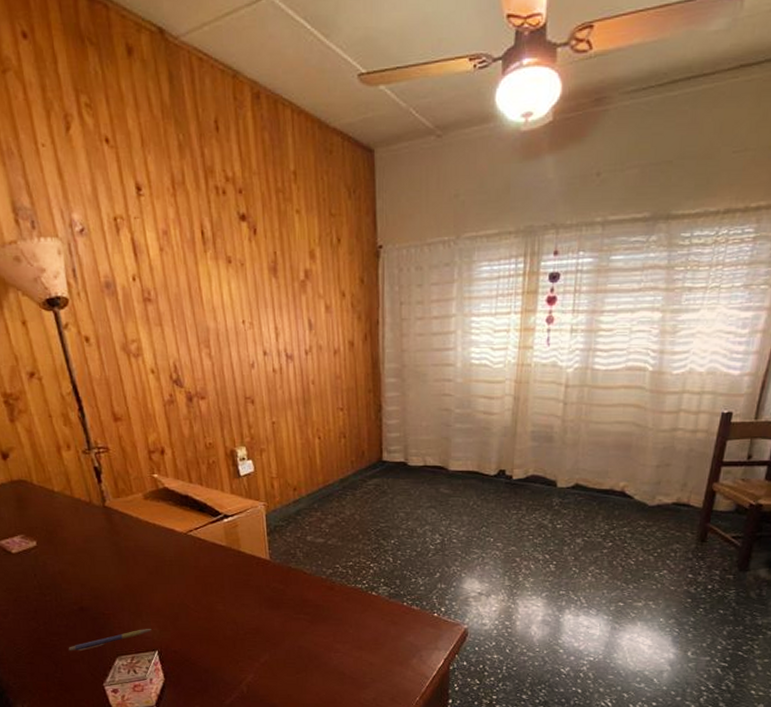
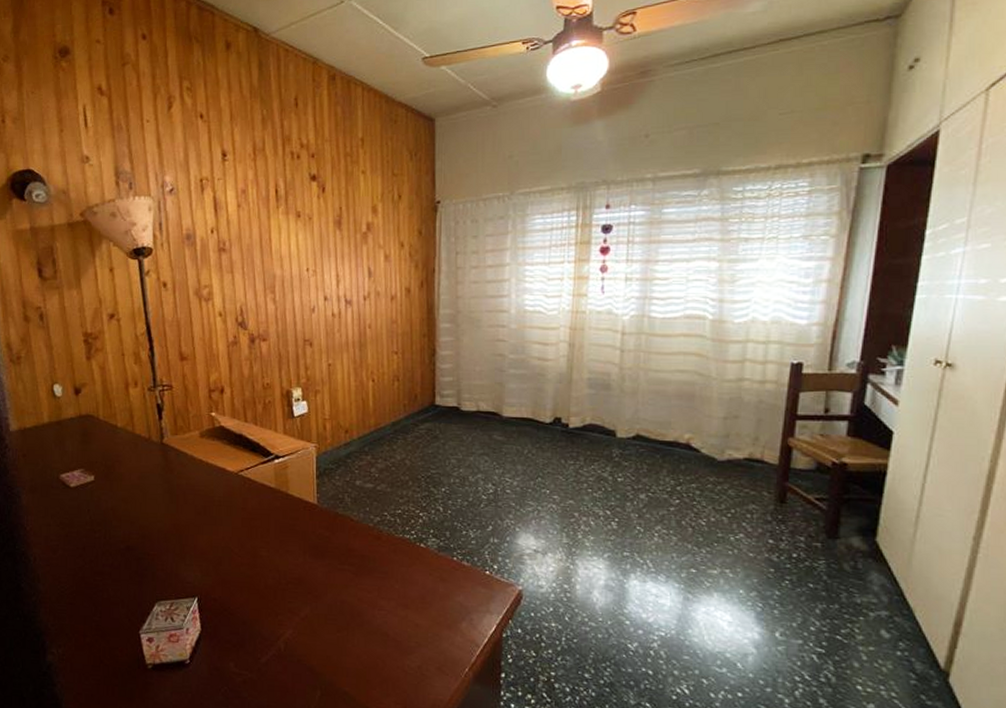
pen: present [68,629,153,651] -> none [110,572,195,593]

